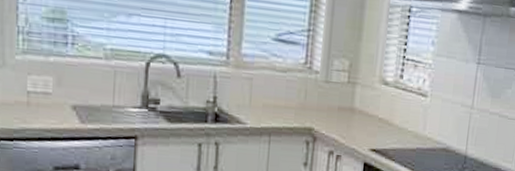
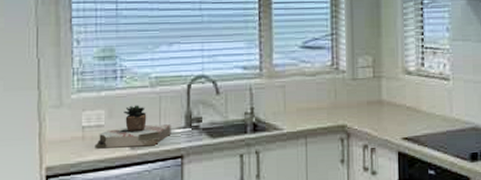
succulent plant: none [40,76,126,123] -> present [94,105,171,149]

